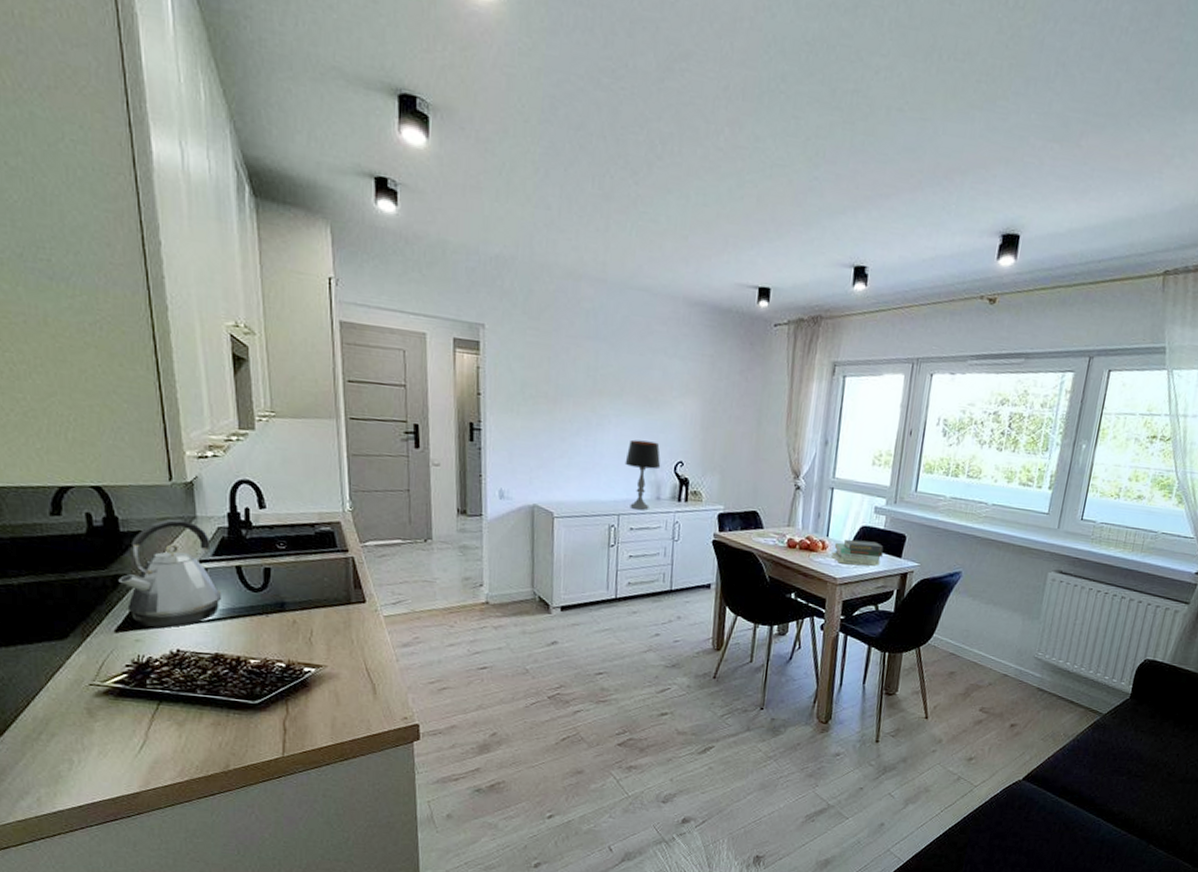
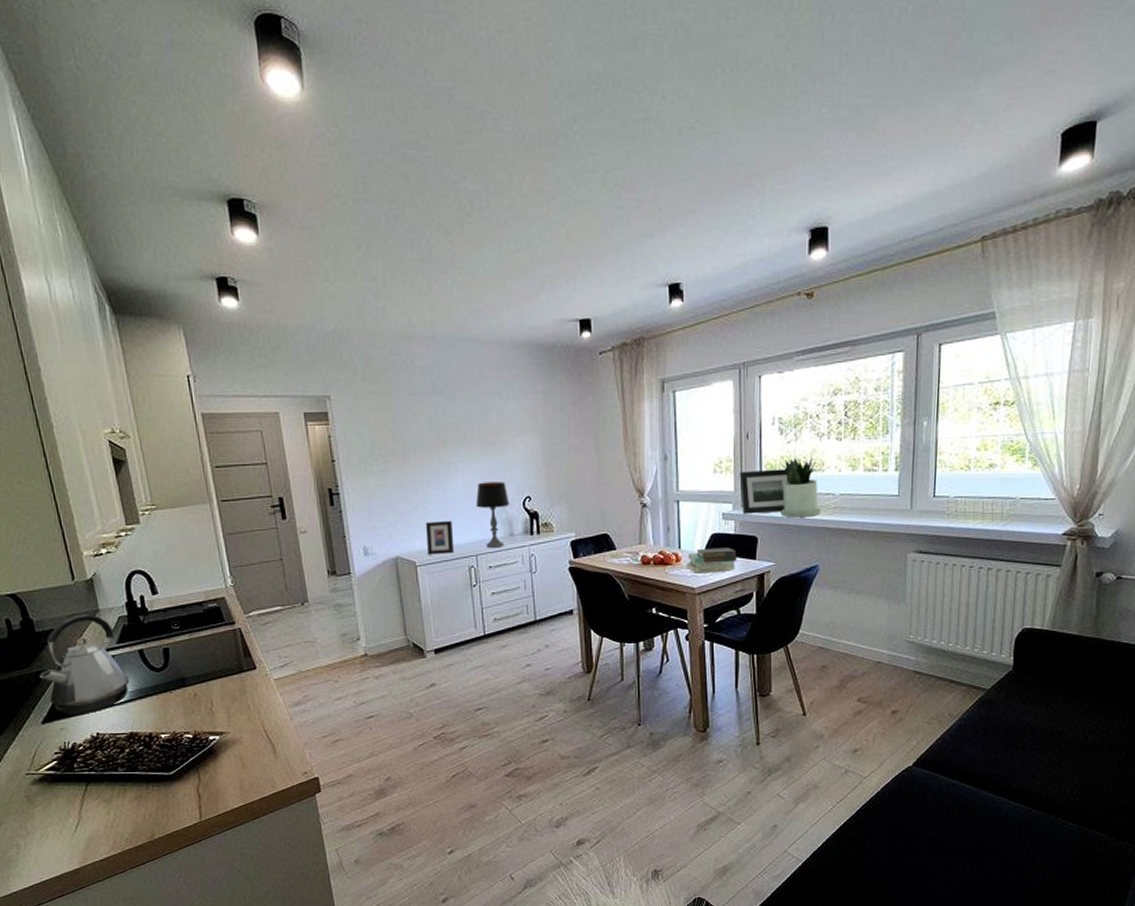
picture frame: none [567,473,598,510] -> present [426,520,455,555]
picture frame: none [894,467,946,514] -> present [739,469,789,514]
planter: none [931,461,974,523] -> present [780,457,821,518]

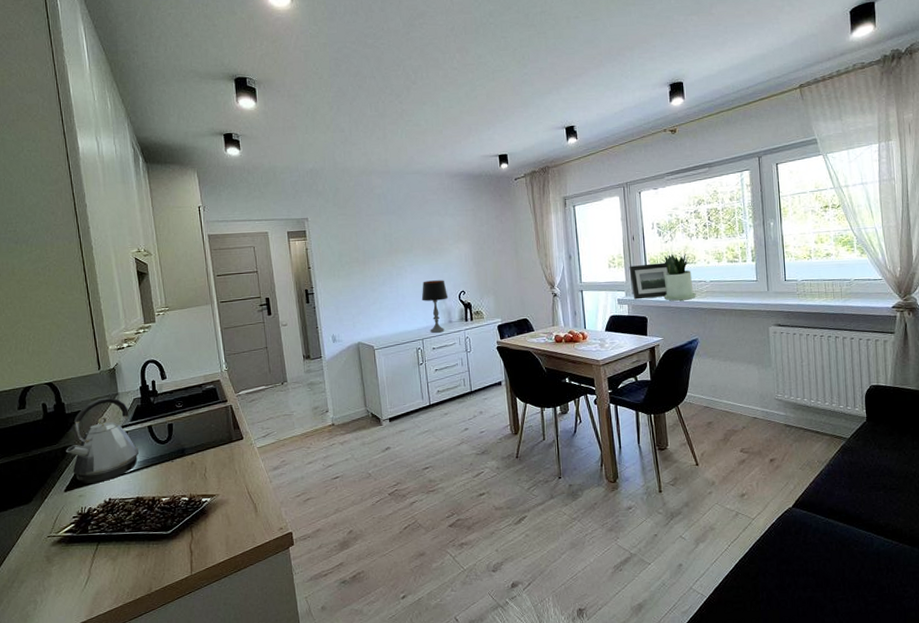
picture frame: present [426,520,455,555] -> none [382,312,405,340]
books: present [686,547,737,573] -> none [591,326,632,348]

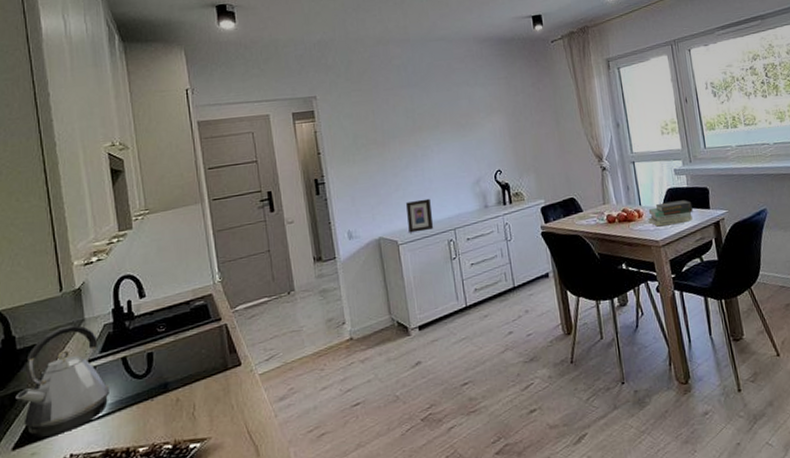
picture frame: none [382,312,405,340] -> present [406,198,434,233]
table lamp: present [421,280,449,334] -> none [451,158,483,222]
books: none [591,326,632,348] -> present [648,200,693,227]
picture frame: present [629,263,669,300] -> none [684,126,728,169]
planter: present [663,252,696,301] -> none [721,113,760,168]

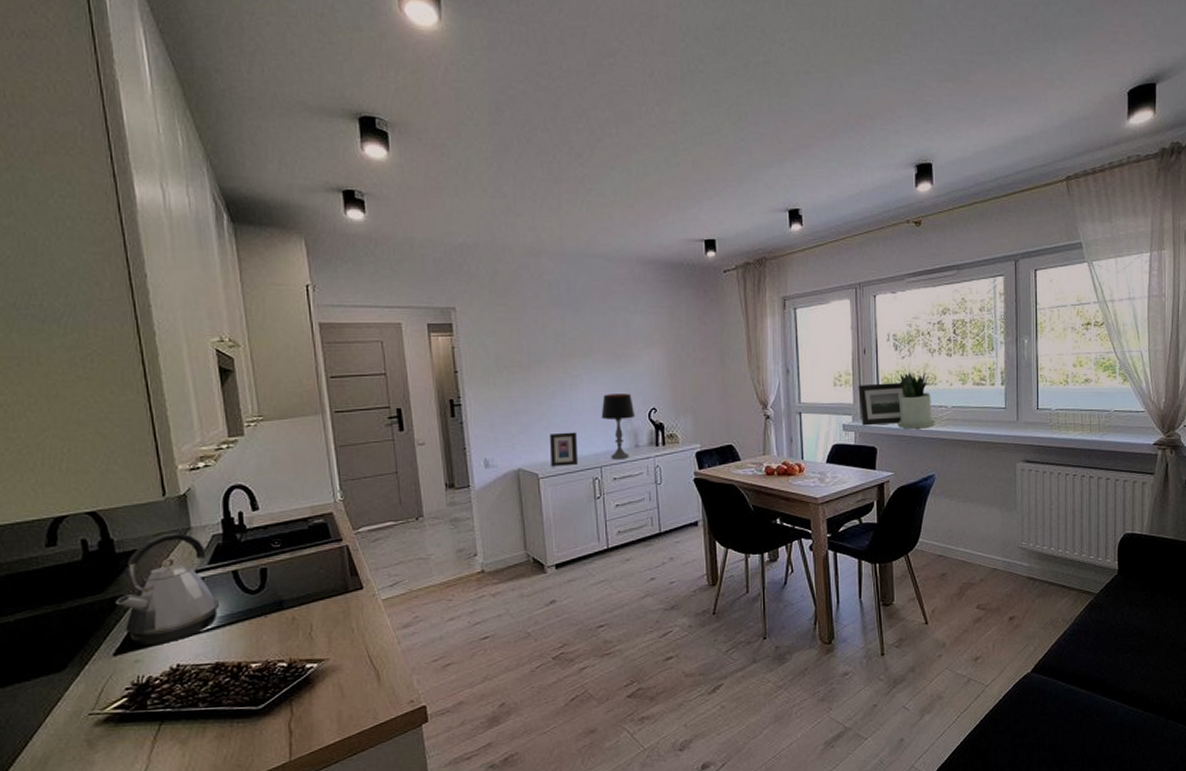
table lamp: none [451,158,483,222] -> present [601,393,636,461]
books: present [648,200,693,227] -> none [809,458,857,484]
picture frame: none [684,126,728,169] -> present [858,383,905,426]
planter: none [721,113,760,168] -> present [897,371,935,429]

